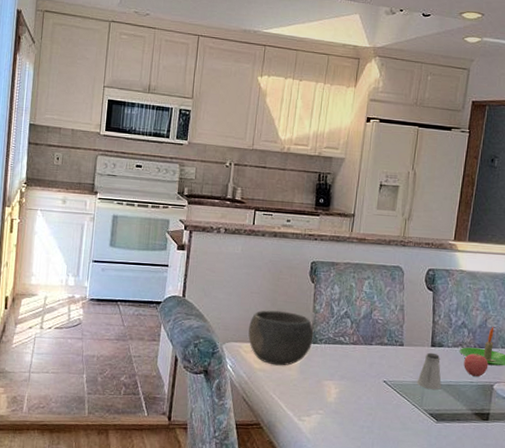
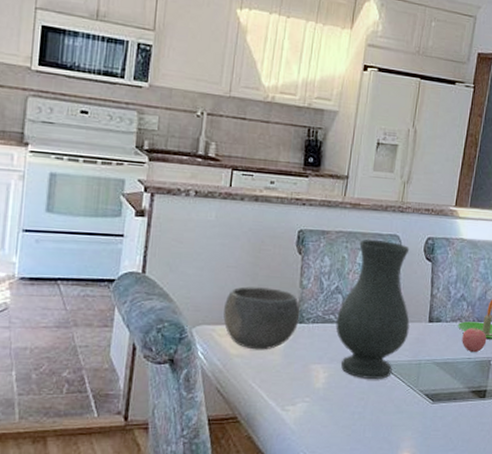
vase: none [345,270,413,397] -> present [335,239,410,379]
saltshaker: present [417,352,442,391] -> none [412,328,439,369]

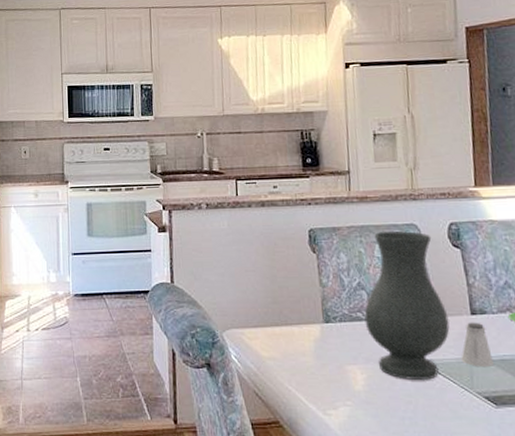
bowl: present [223,286,300,350] -> none [249,289,326,352]
saltshaker: none [412,328,439,369] -> present [461,322,494,368]

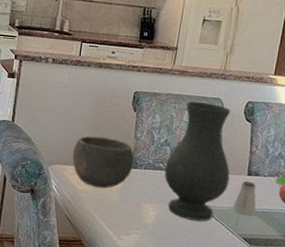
bowl: none [249,289,326,352] -> present [72,136,135,189]

